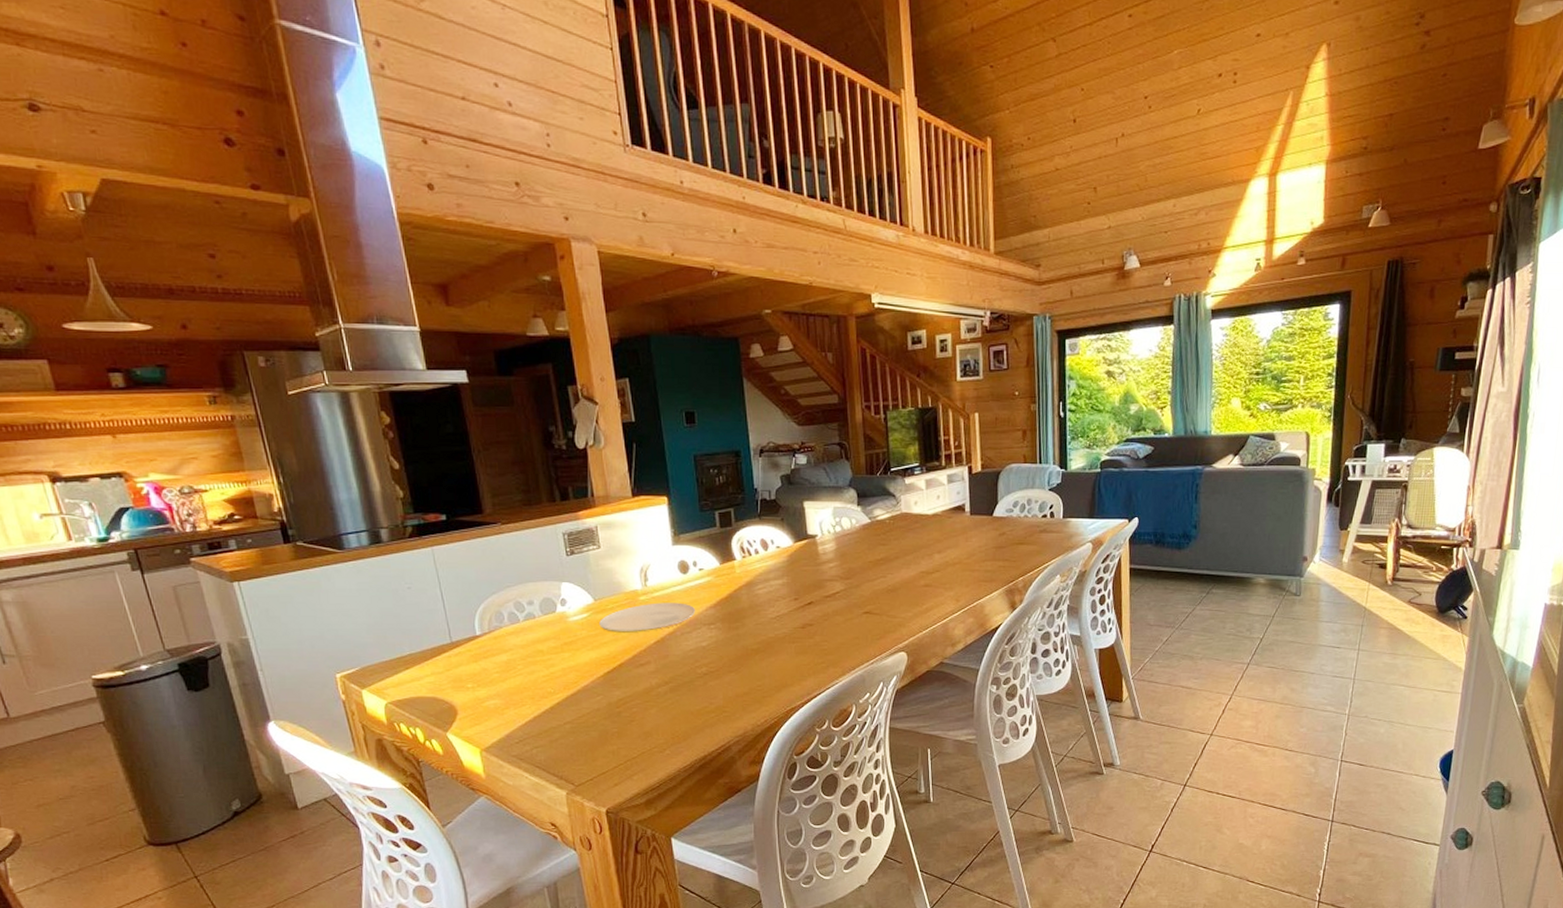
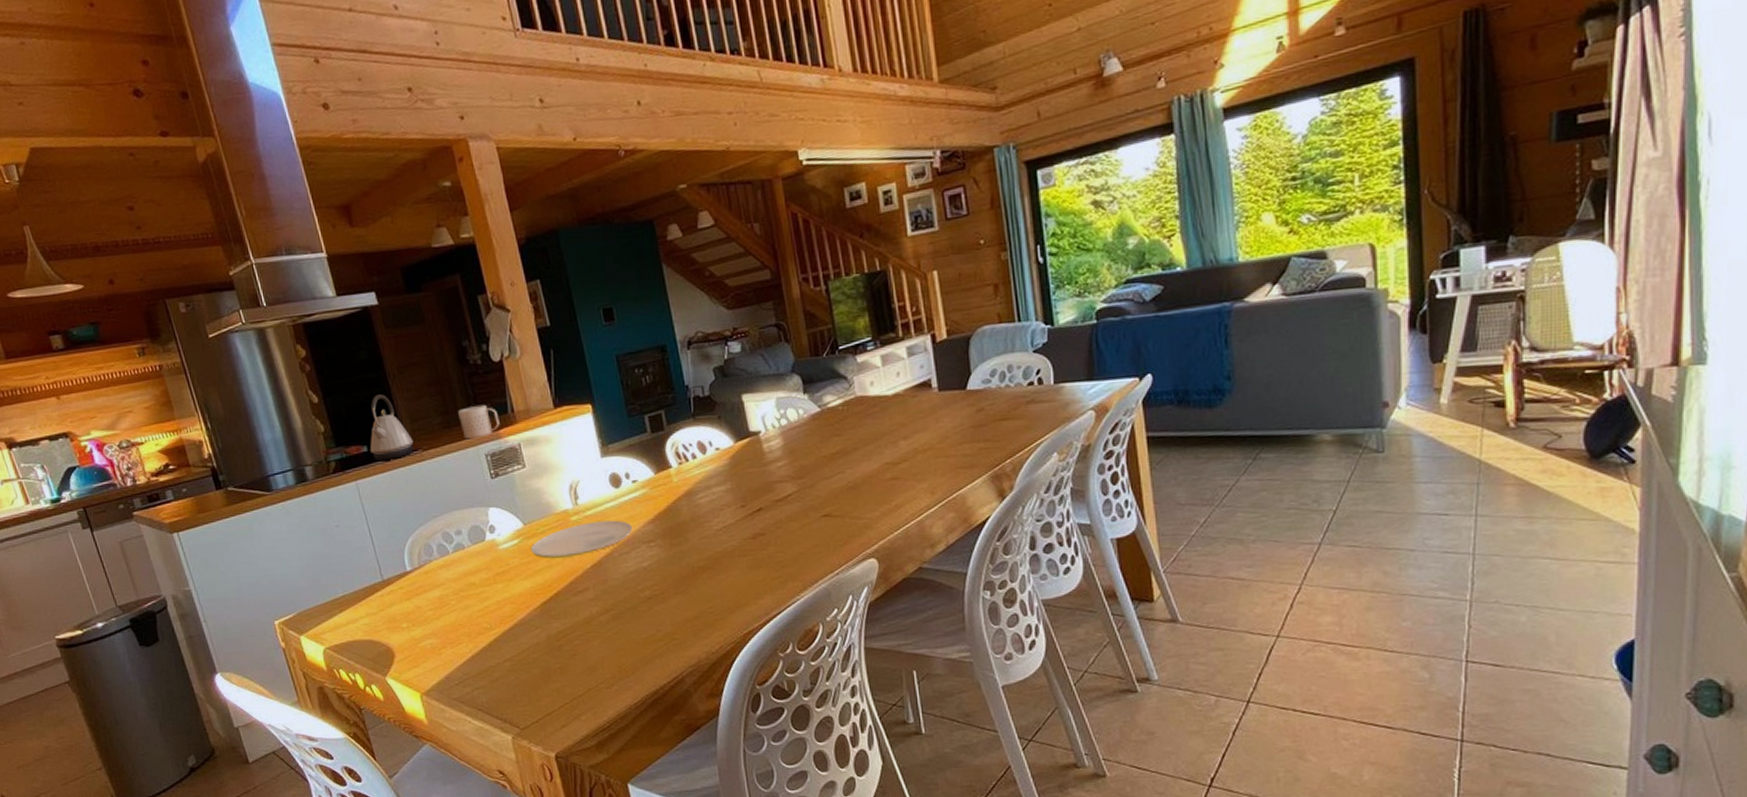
kettle: none [448,468,493,531] -> present [369,394,414,462]
mug: none [540,487,579,518] -> present [458,404,500,440]

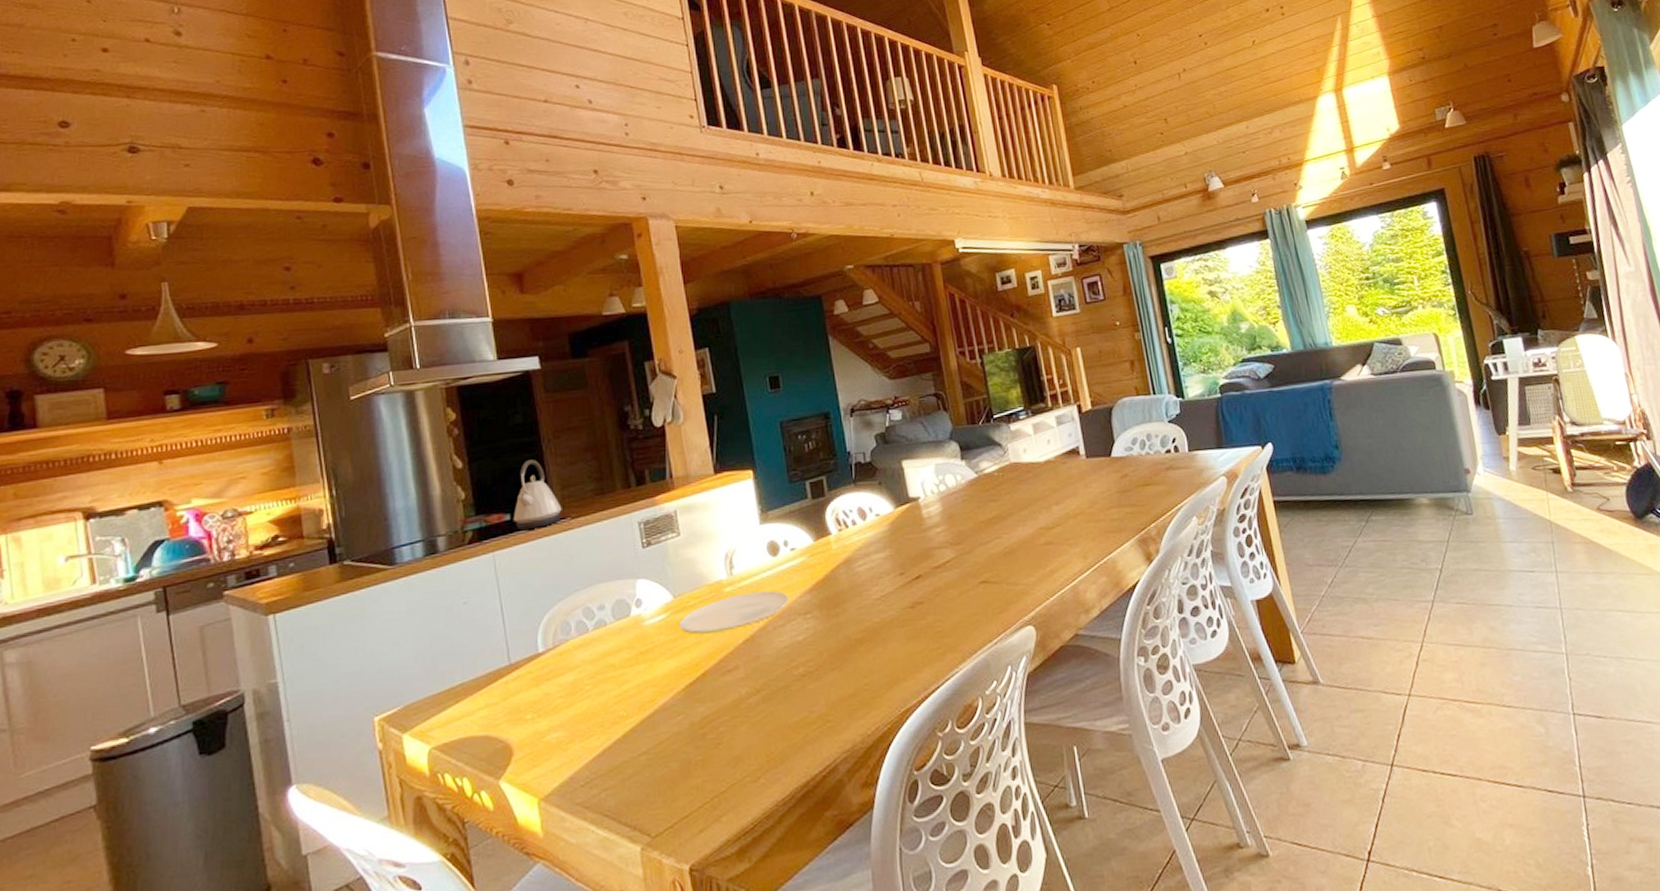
mug: present [458,404,500,440] -> none [613,470,657,507]

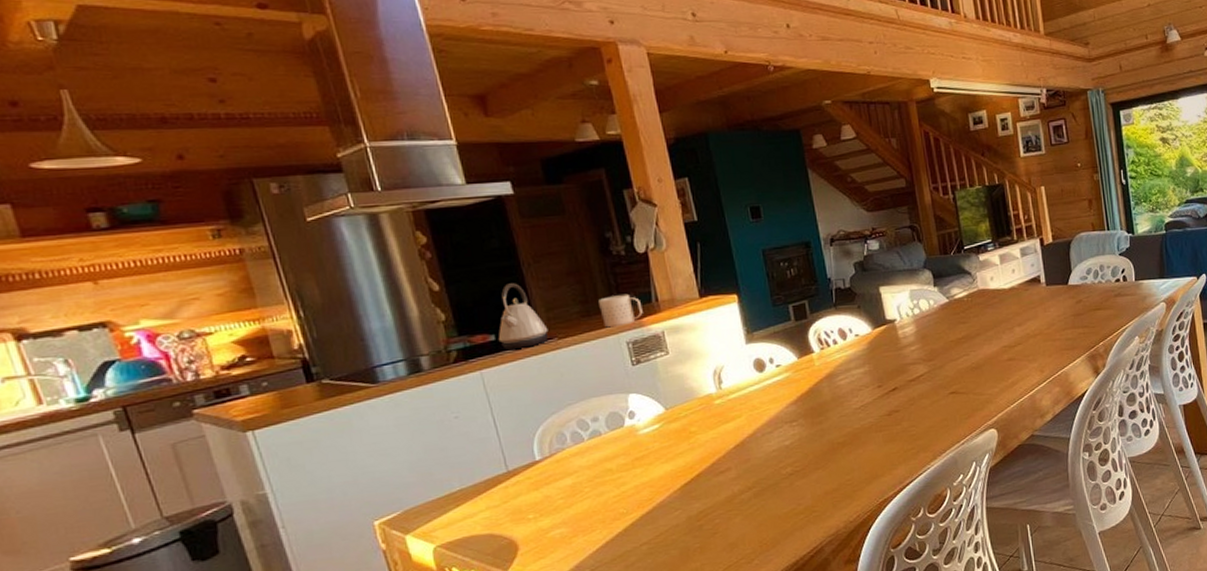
mug: none [613,470,657,507] -> present [599,293,643,328]
plate: present [679,590,789,635] -> none [672,402,776,442]

